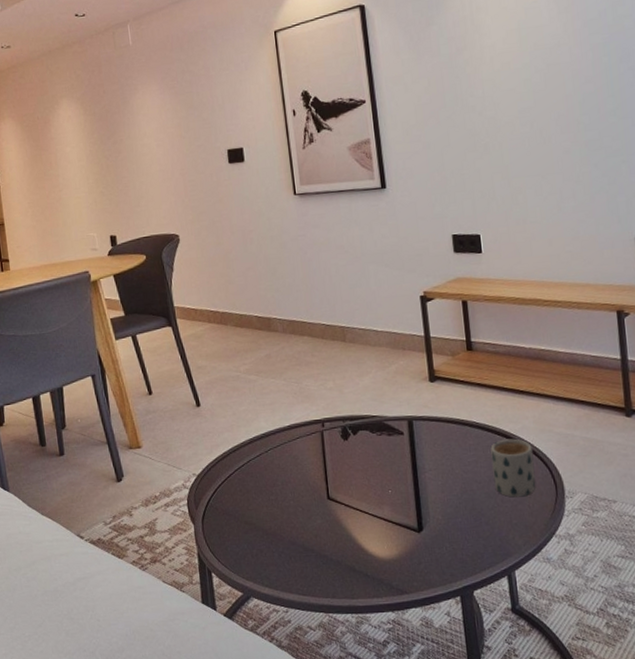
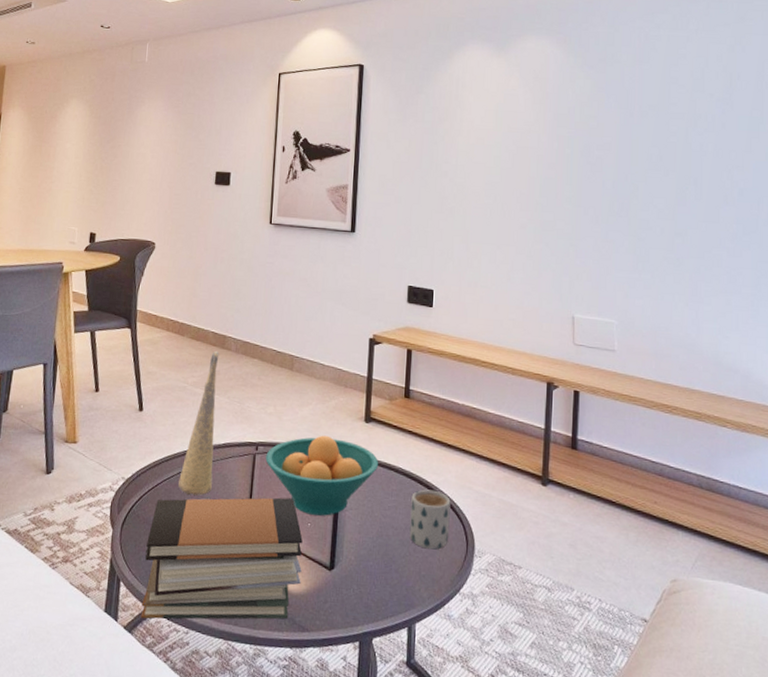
book stack: none [230,469,392,605] -> present [140,497,303,620]
decorative vase: none [250,335,285,482] -> present [178,351,220,496]
fruit bowl: none [333,401,452,482] -> present [265,435,379,516]

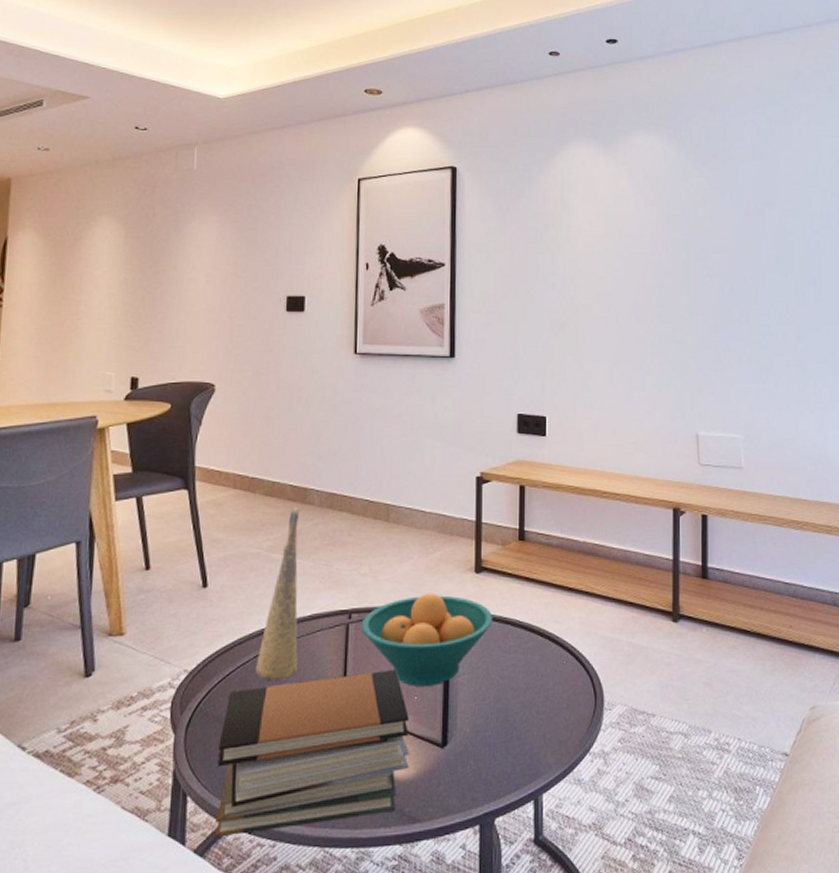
mug: present [409,489,451,550] -> none [531,641,575,708]

